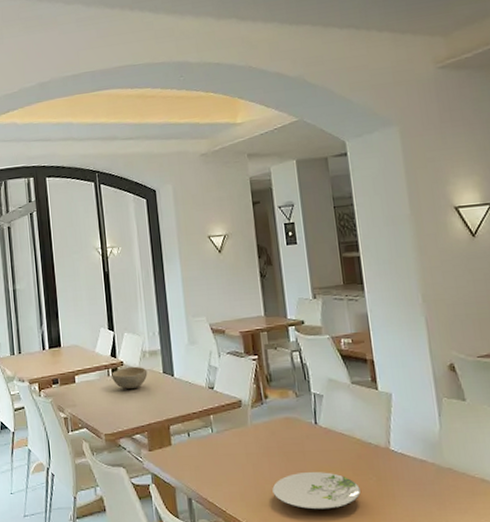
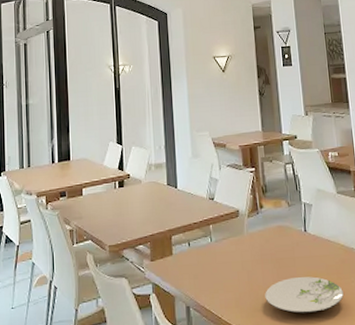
bowl: present [111,366,148,390] -> none [118,178,153,202]

